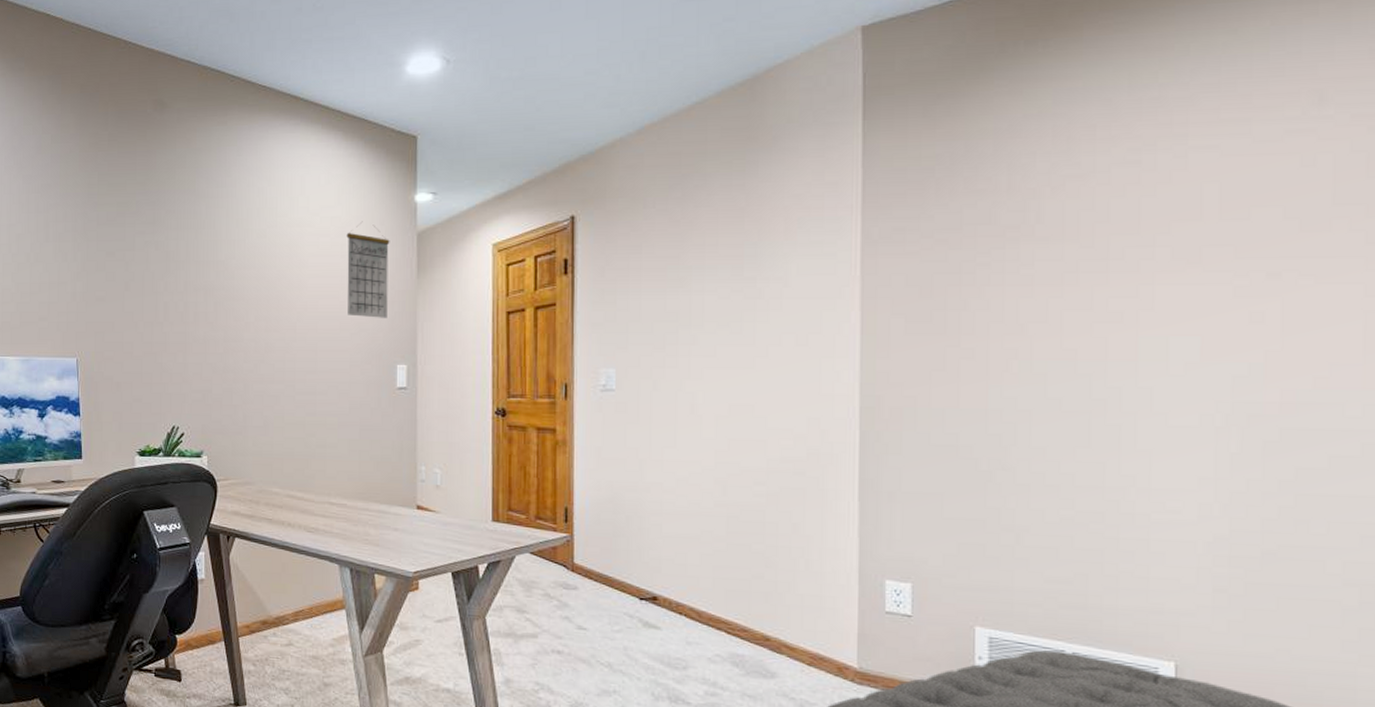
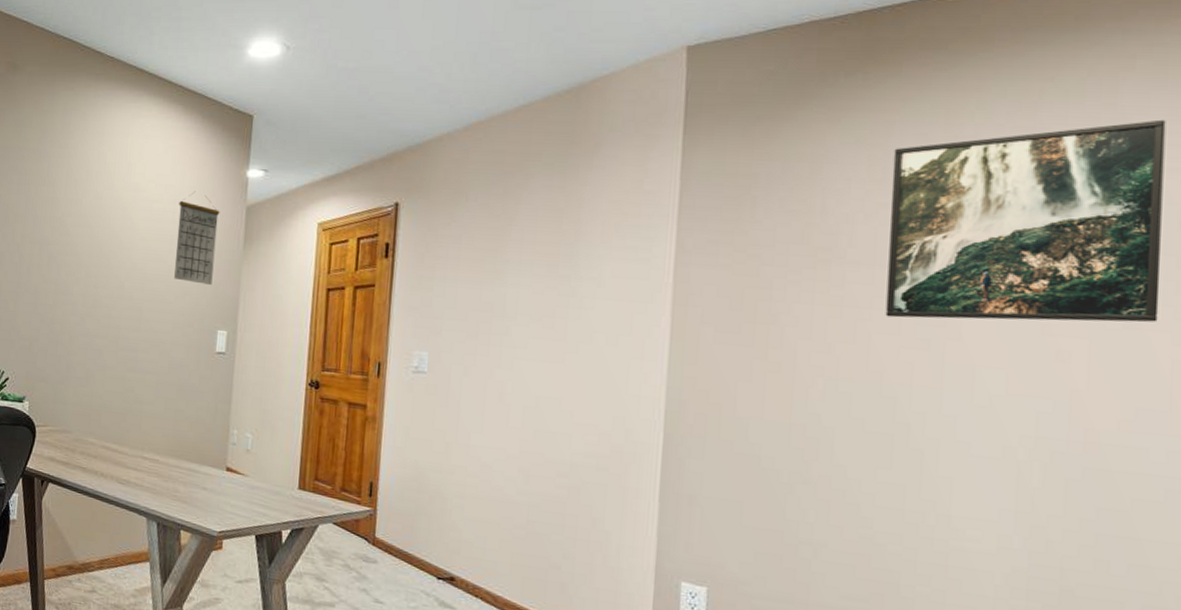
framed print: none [1077,64,1351,292] -> present [885,119,1166,323]

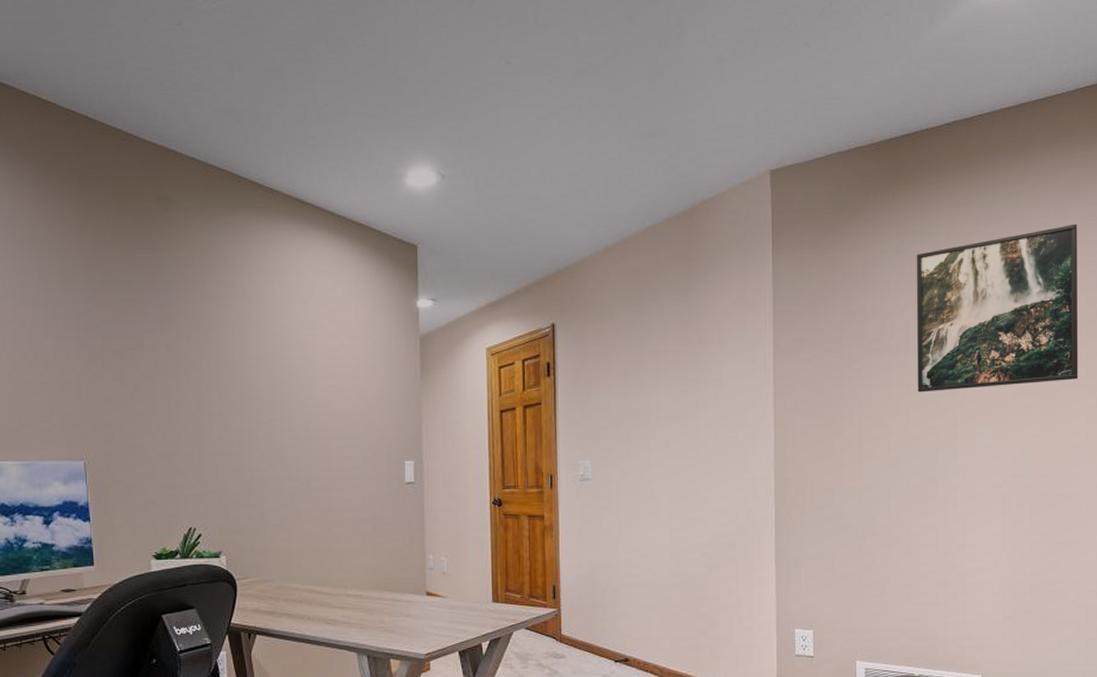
calendar: present [174,191,220,285] -> none [355,324,395,417]

